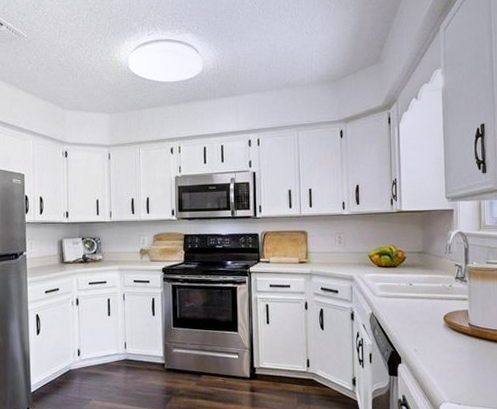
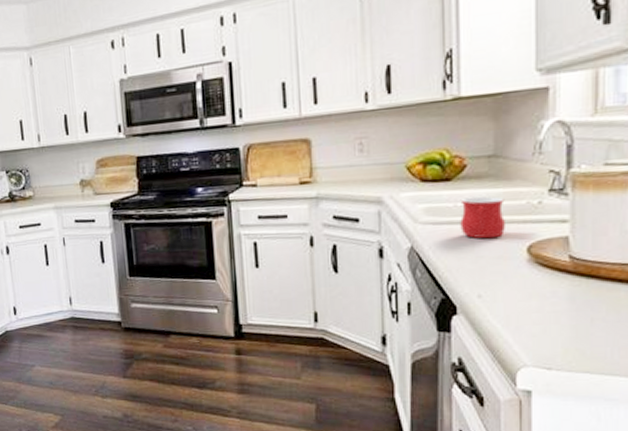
mug: none [402,279,431,309] -> present [460,196,507,239]

